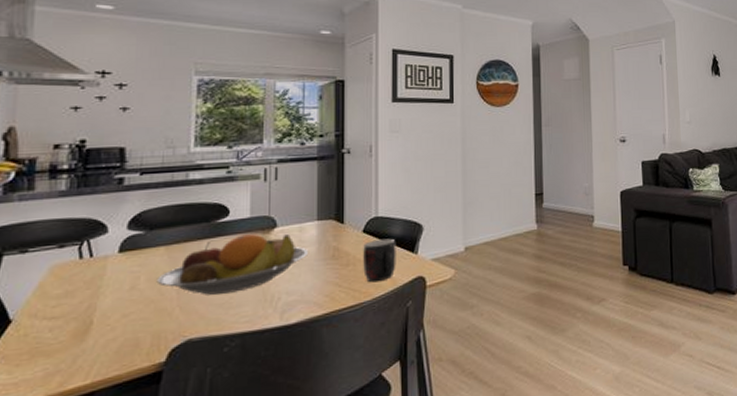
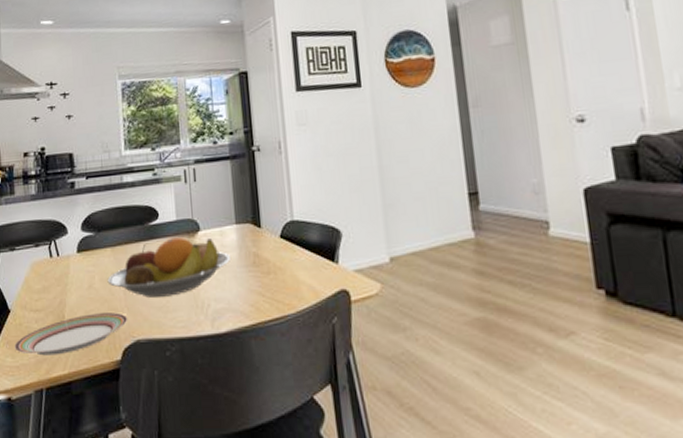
plate: none [13,313,179,368] -> present [14,312,128,356]
mug: present [363,238,396,283] -> none [282,245,318,294]

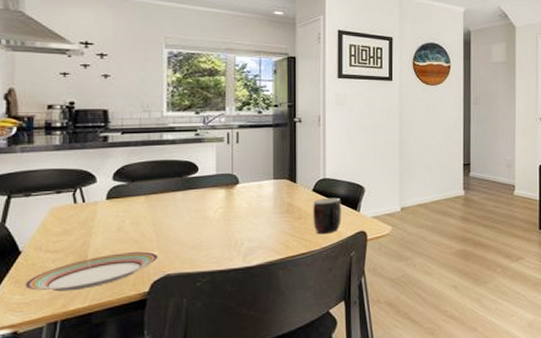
fruit bowl: present [107,237,232,298] -> none [139,189,267,239]
mug: none [282,245,318,294] -> present [313,197,342,234]

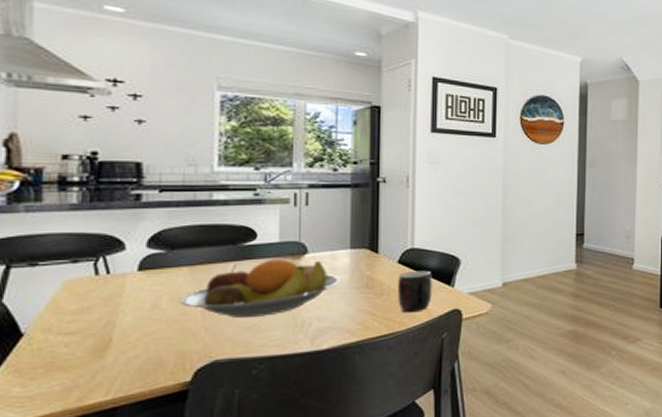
plate: present [25,251,159,292] -> none [27,333,205,383]
fruit bowl: none [139,189,267,239] -> present [180,259,342,318]

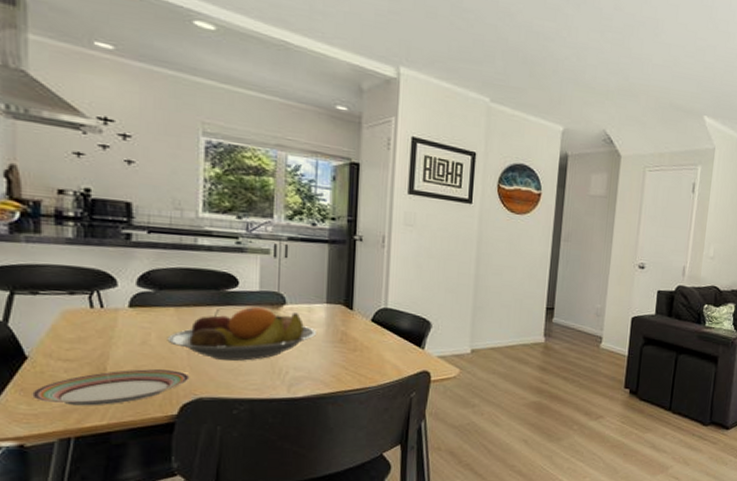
plate: none [27,333,205,383] -> present [32,369,190,406]
mug: present [398,270,432,313] -> none [370,330,404,371]

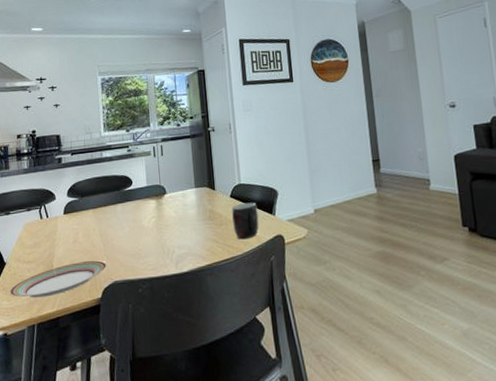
fruit bowl: present [167,307,318,361] -> none [89,199,192,248]
mug: none [370,330,404,371] -> present [232,202,259,240]

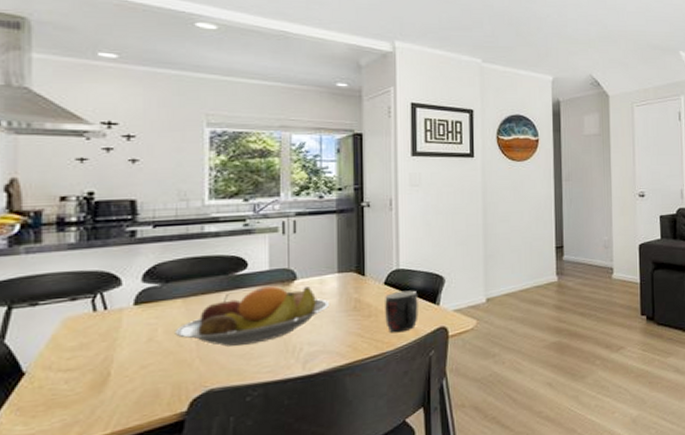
plate: present [10,260,107,298] -> none [29,364,200,419]
fruit bowl: none [89,199,192,248] -> present [175,286,331,347]

